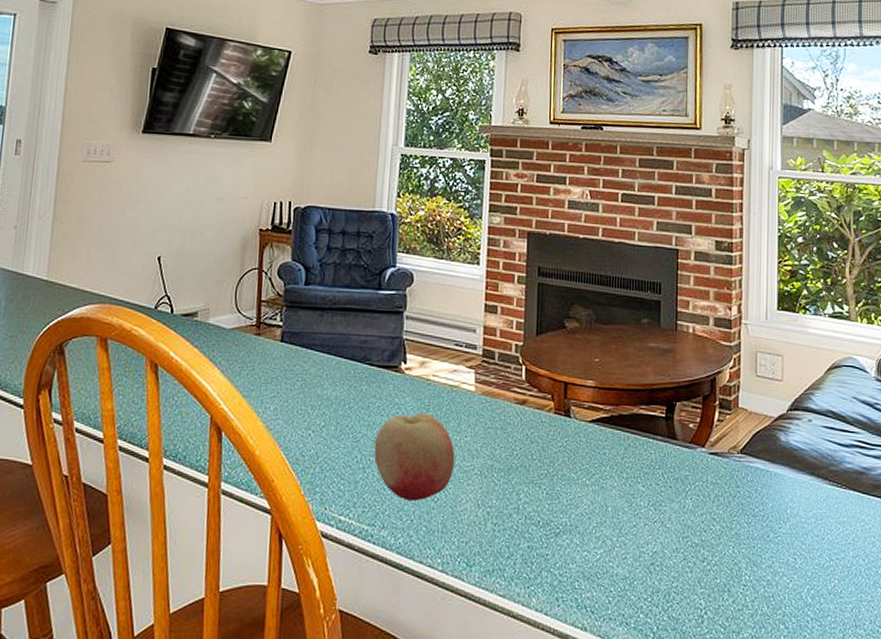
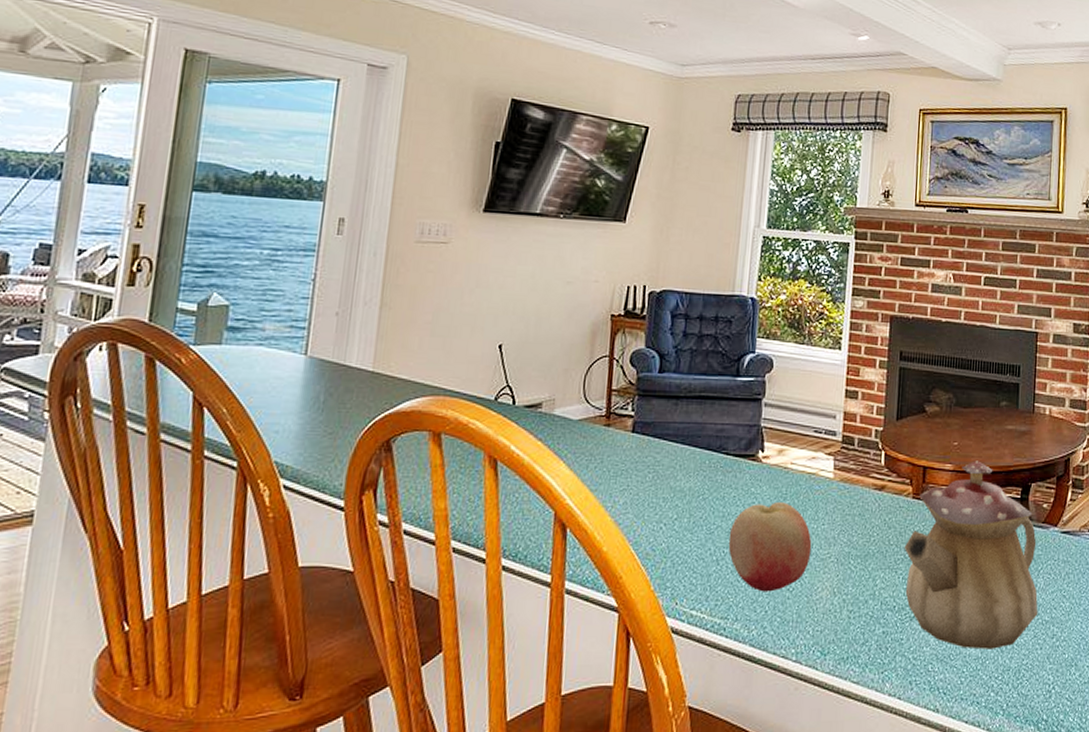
teapot: none [547,378,687,570] -> present [904,461,1038,649]

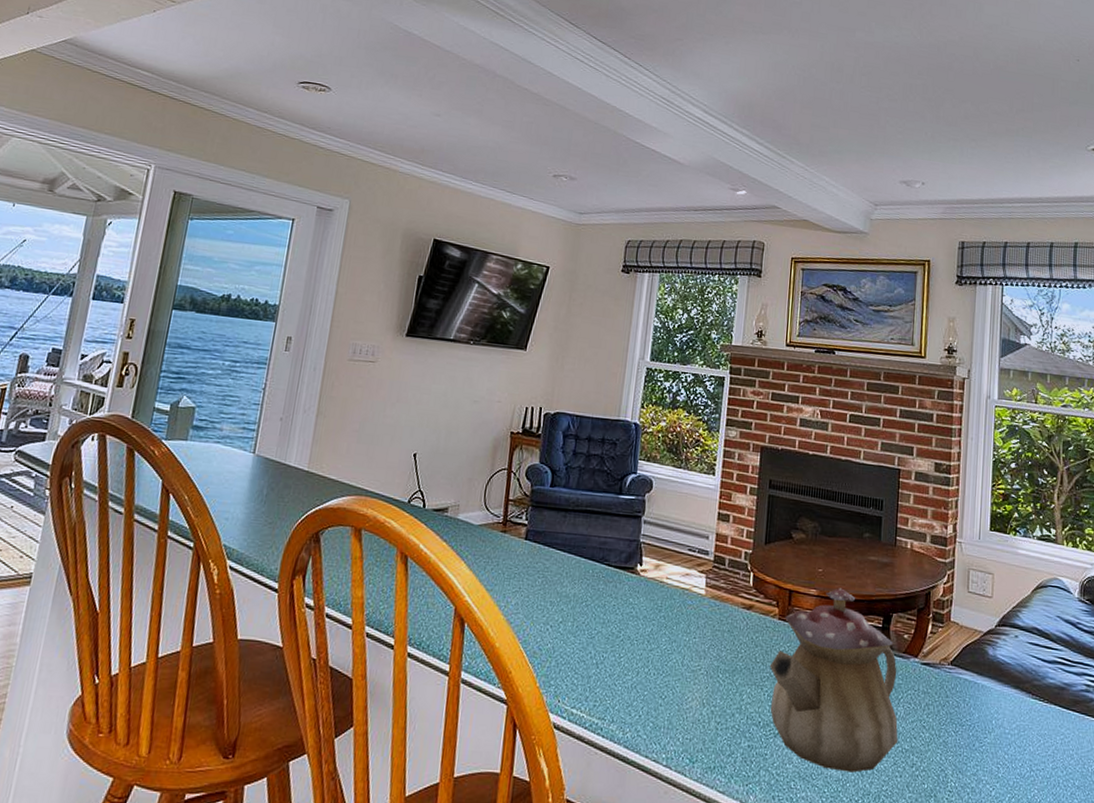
fruit: present [728,502,812,592] -> none [607,613,684,698]

